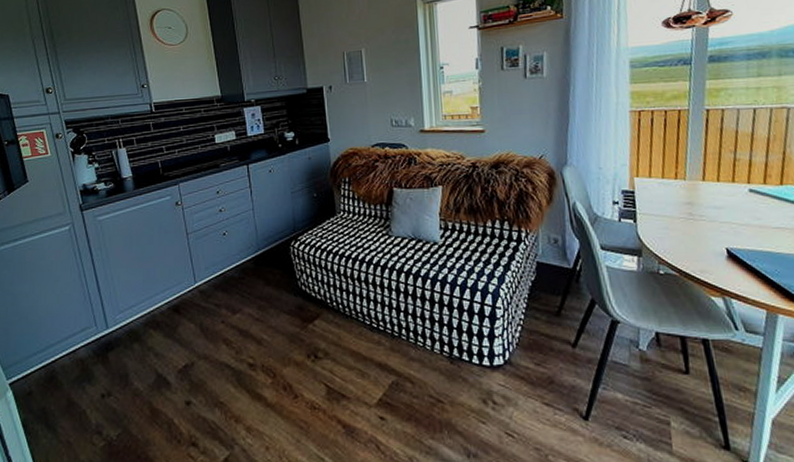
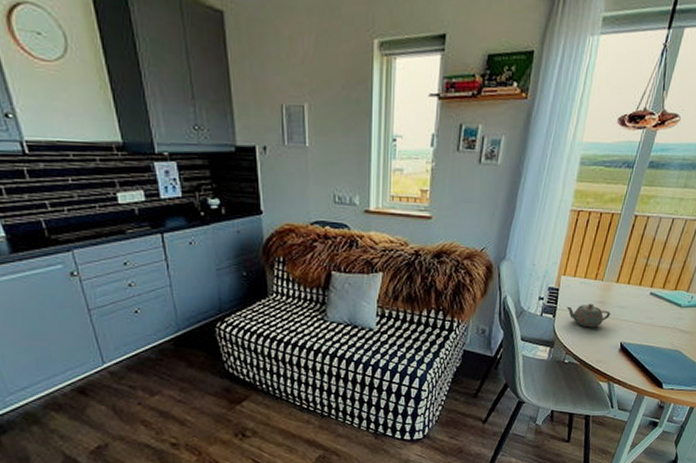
teapot: none [647,205,704,233] -> present [566,303,610,328]

